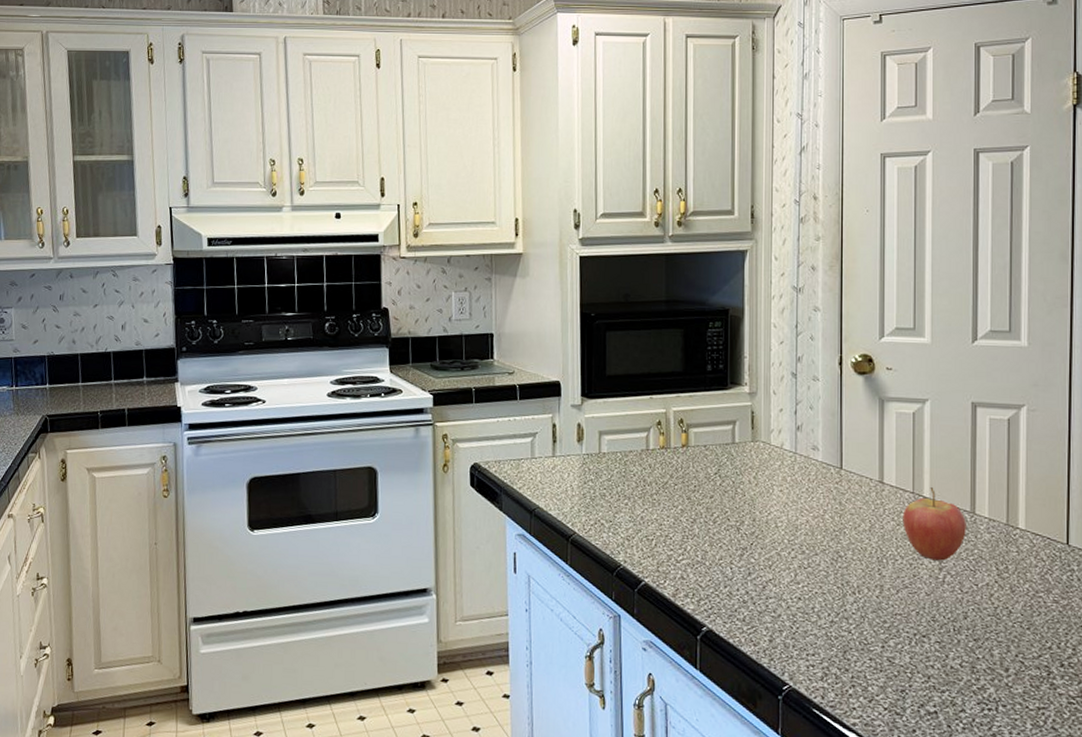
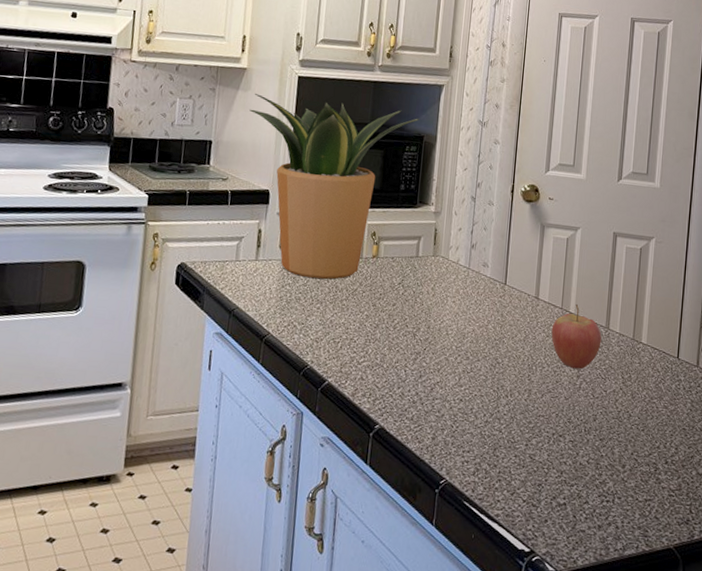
potted plant: none [530,280,722,474] -> present [249,94,420,280]

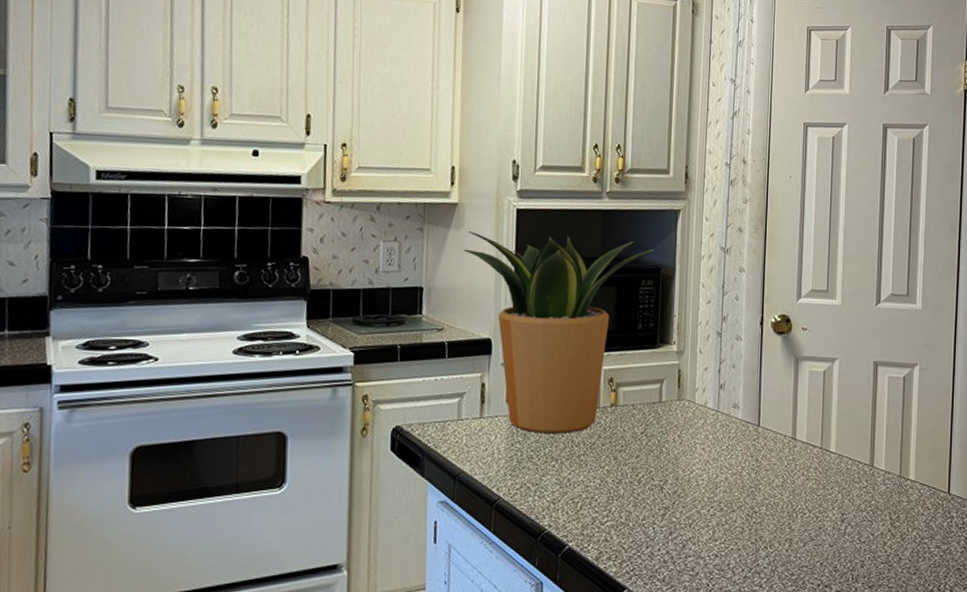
fruit: present [551,304,602,369] -> none [811,443,866,513]

